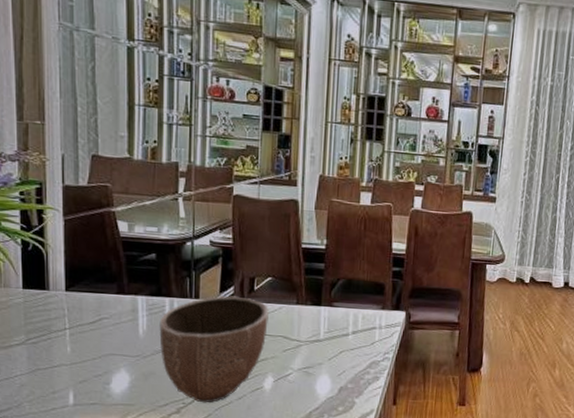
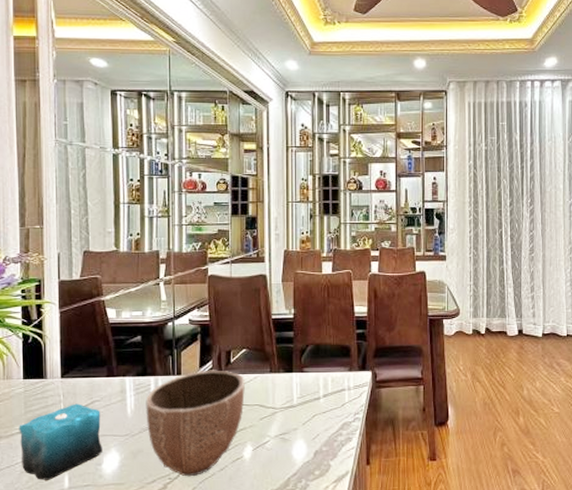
candle: none [18,317,111,395] -> present [19,403,102,480]

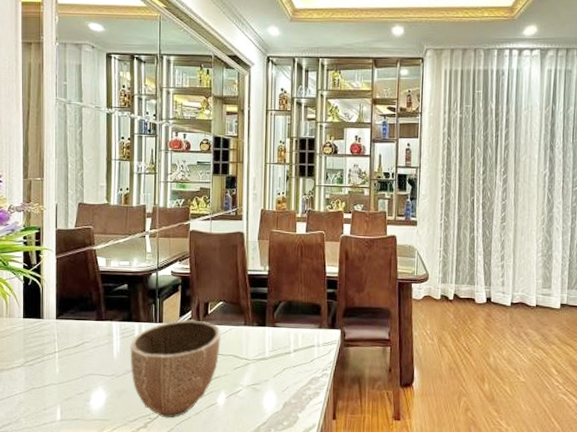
candle: present [19,403,102,480] -> none [18,342,91,412]

